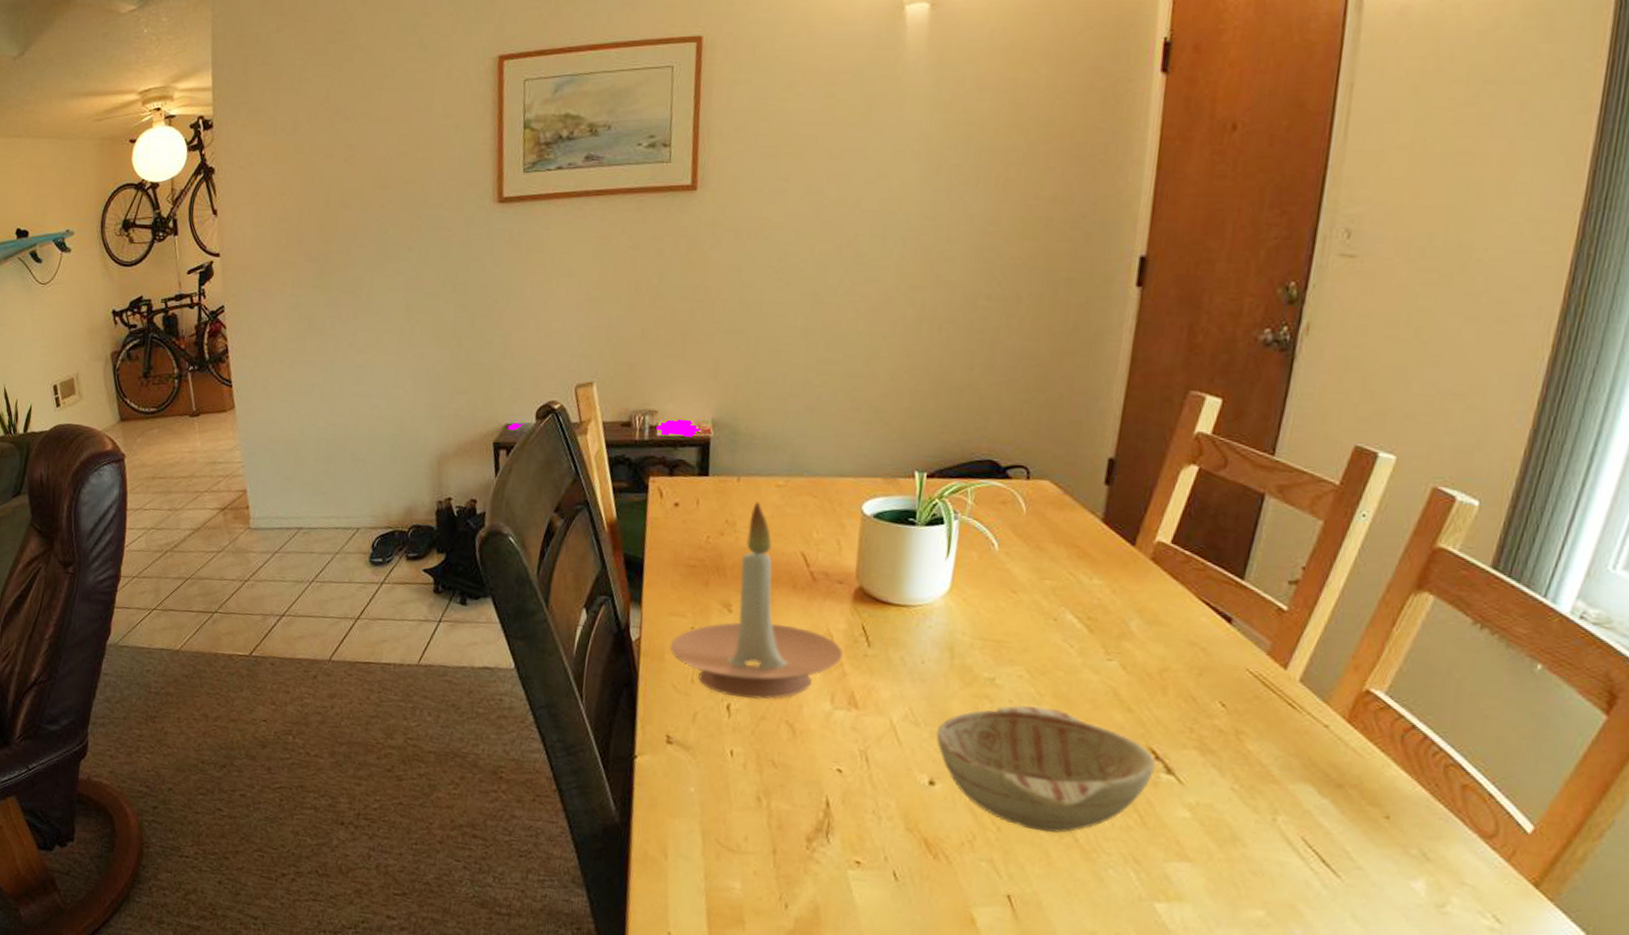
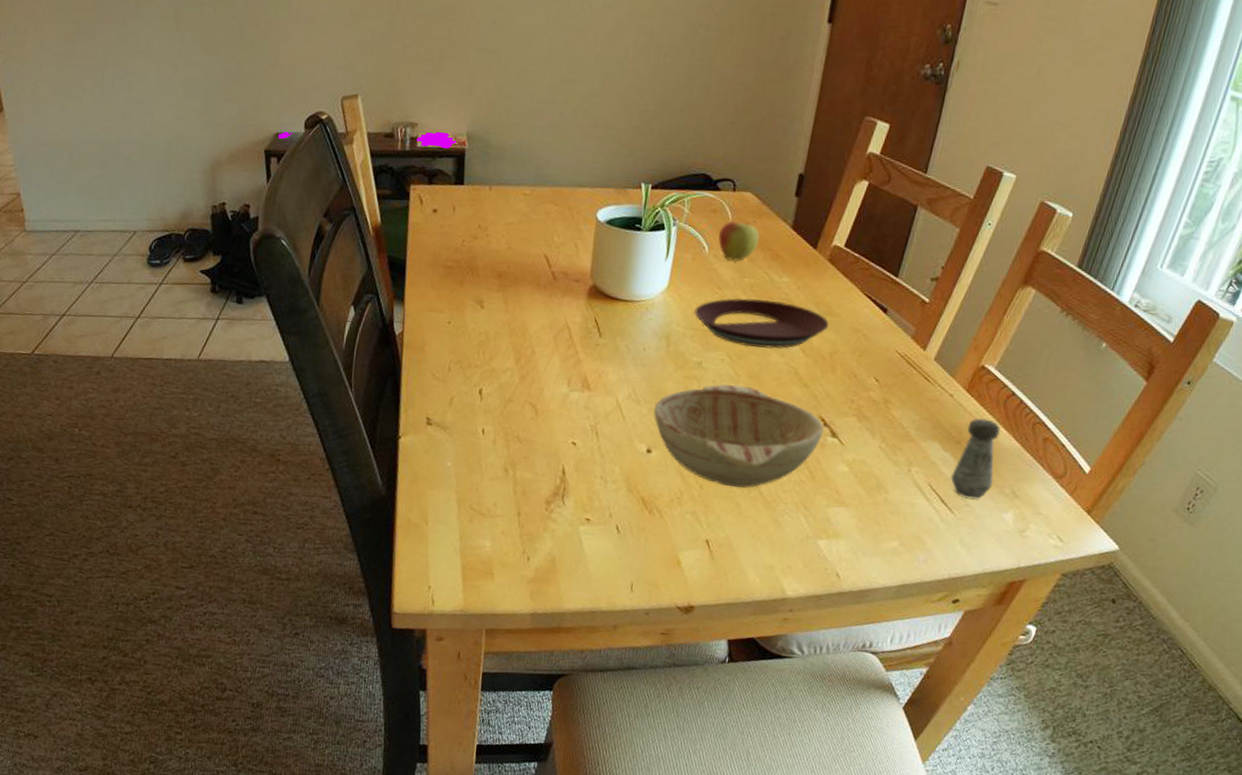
candle holder: present [669,502,843,700] -> none [429,209,578,384]
plate: none [983,602,1157,665] -> present [694,297,830,349]
apple: none [1010,512,1062,561] -> present [718,220,760,262]
salt shaker: none [1331,756,1400,862] -> present [949,418,1001,500]

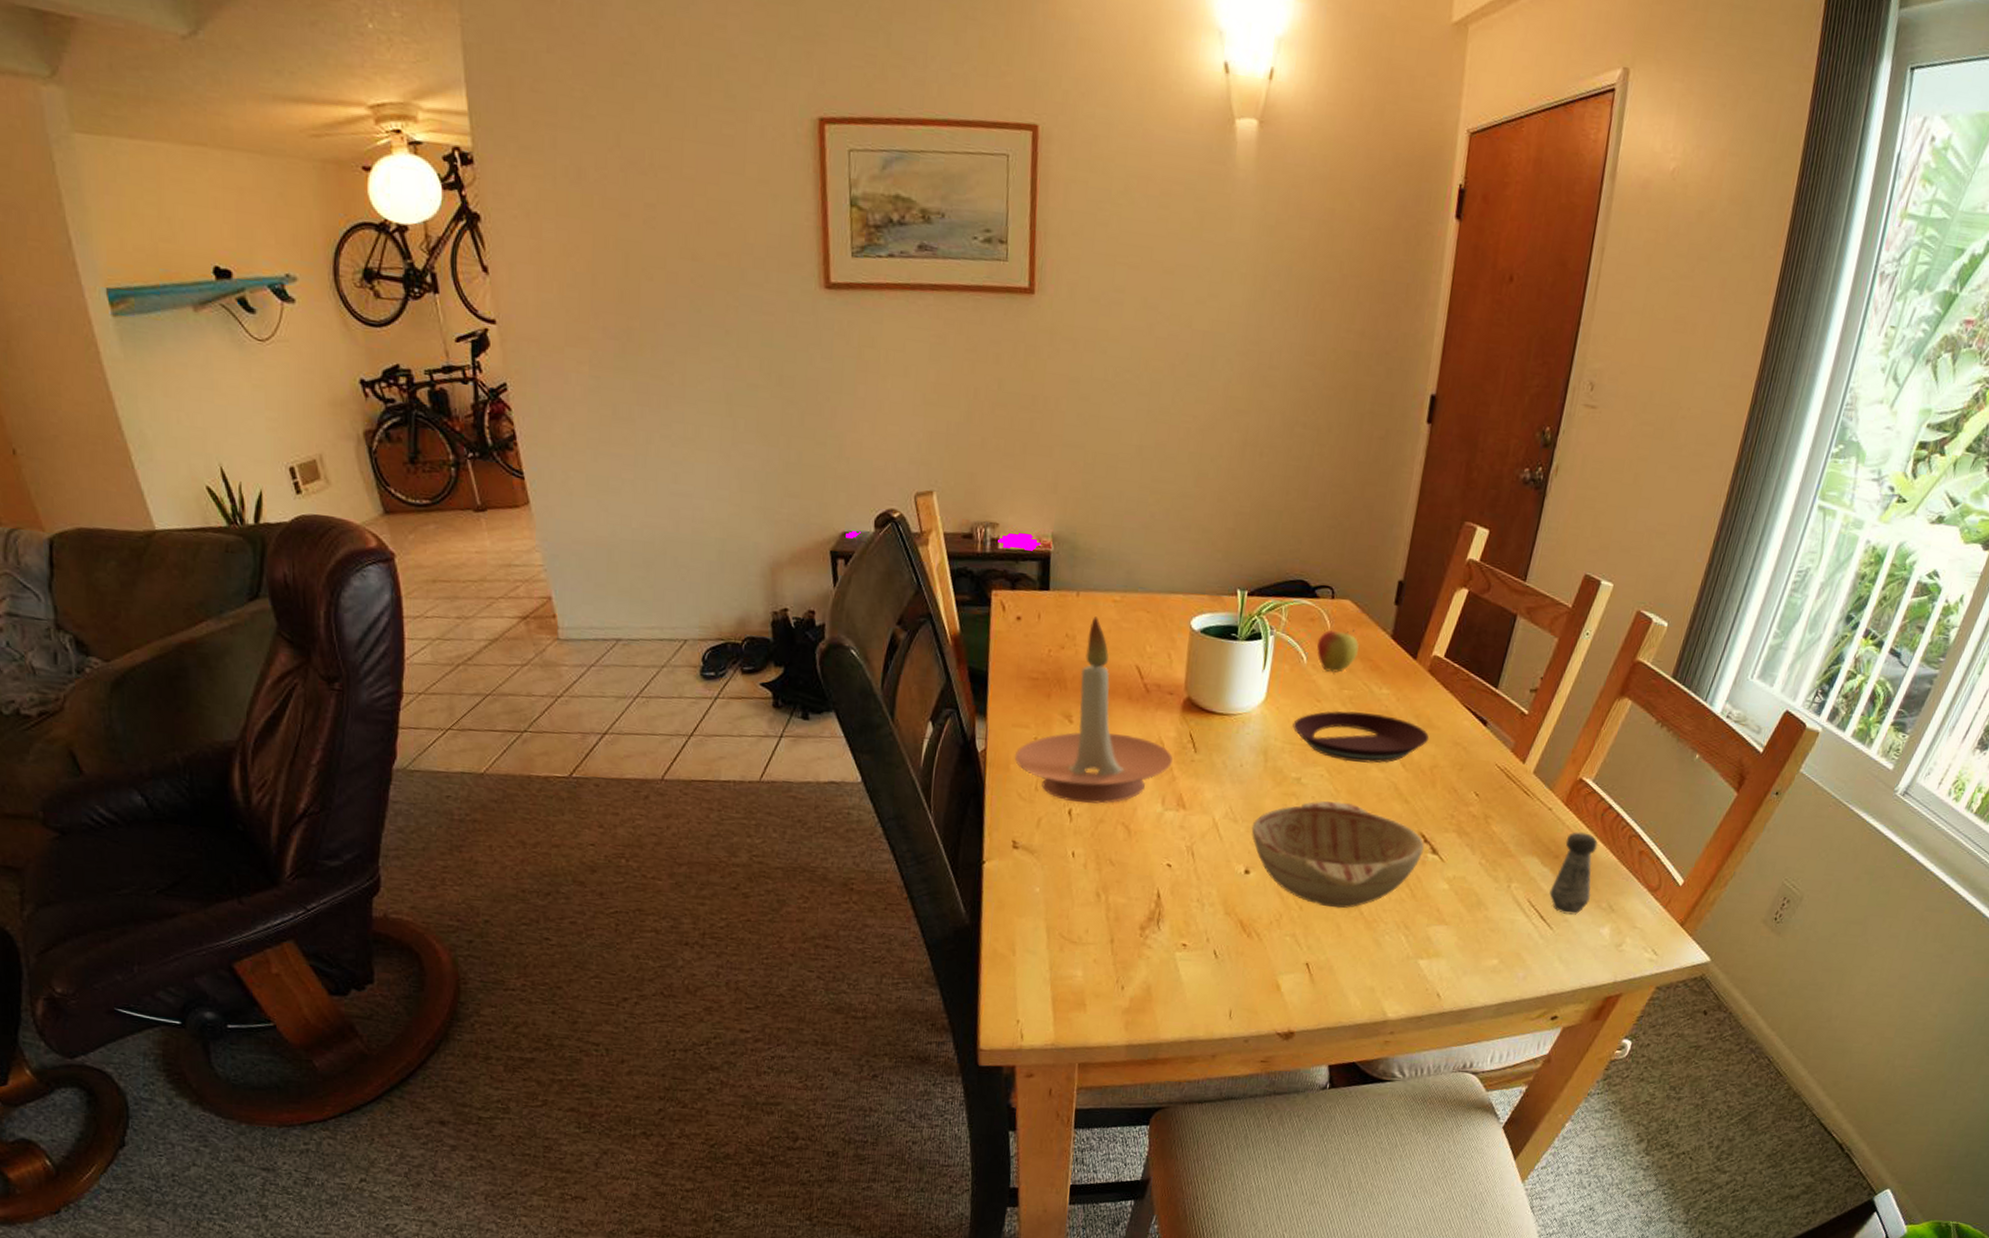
candle holder: none [429,209,578,384] -> present [1014,616,1173,804]

